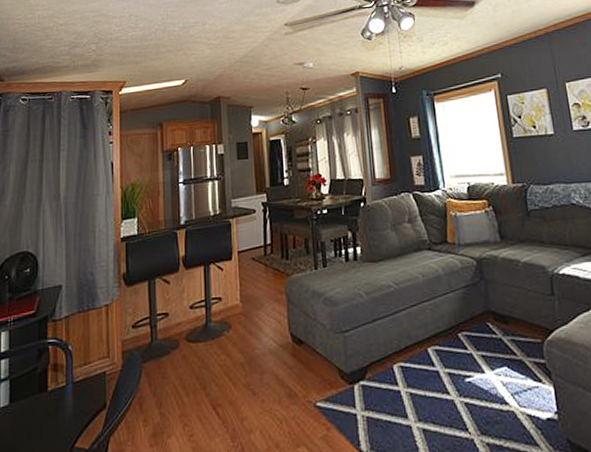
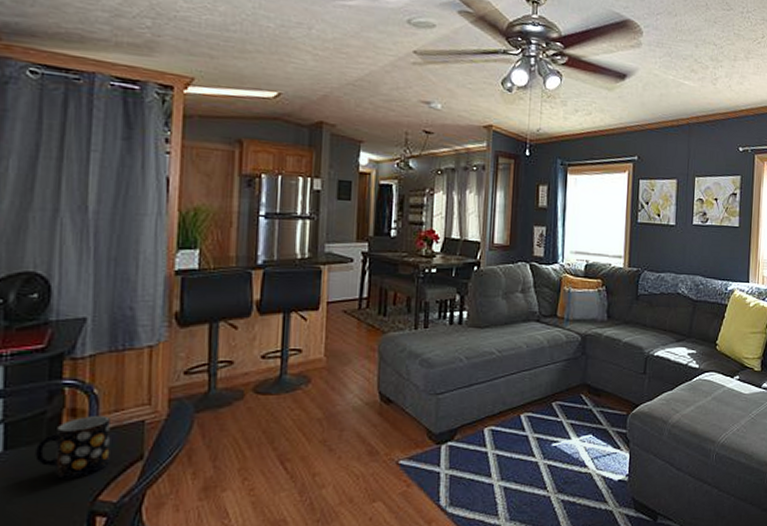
mug: none [31,369,82,428] -> present [35,416,111,479]

